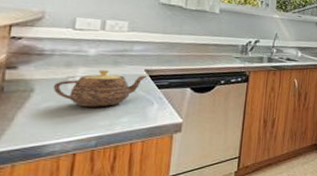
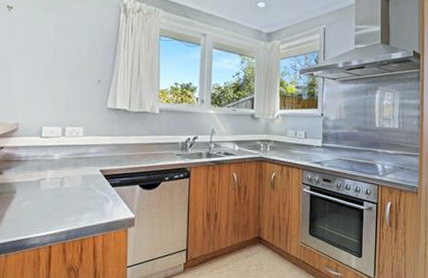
teapot: present [53,70,148,107] -> none [29,172,103,205]

